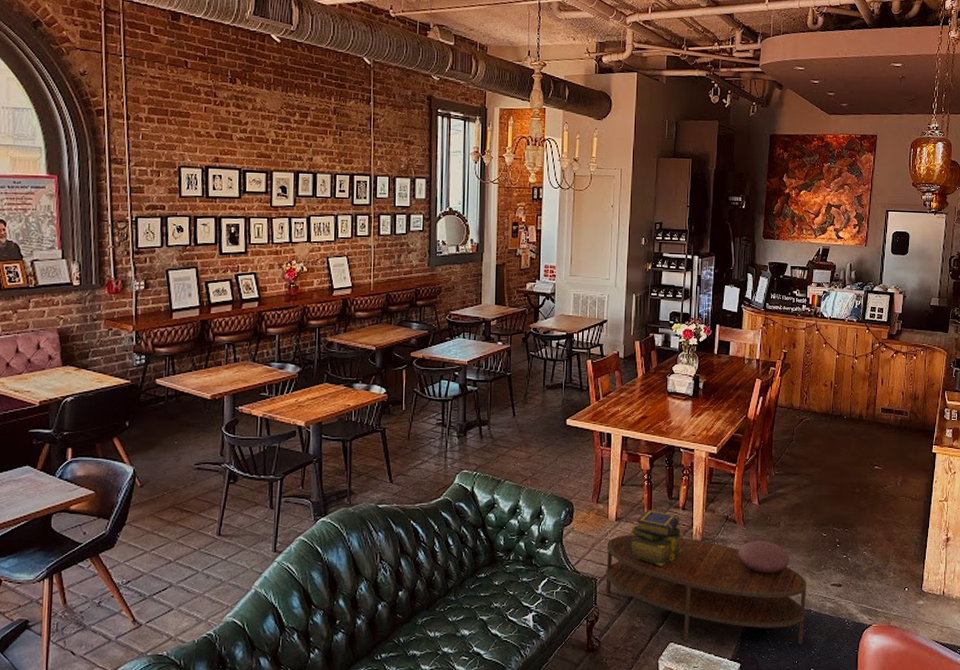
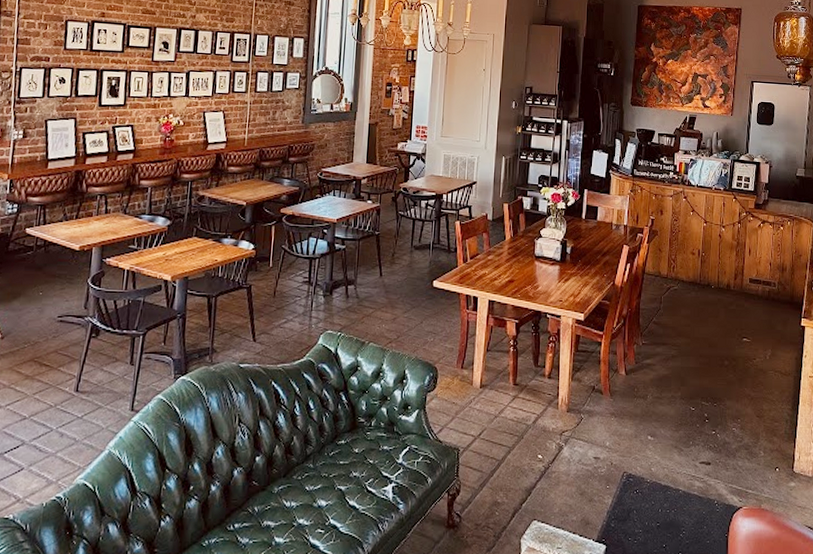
coffee table: present [606,535,806,644] -> none [468,403,674,526]
stack of books: present [628,510,683,566] -> none [492,377,549,438]
decorative bowl: present [737,540,790,574] -> none [603,412,658,449]

